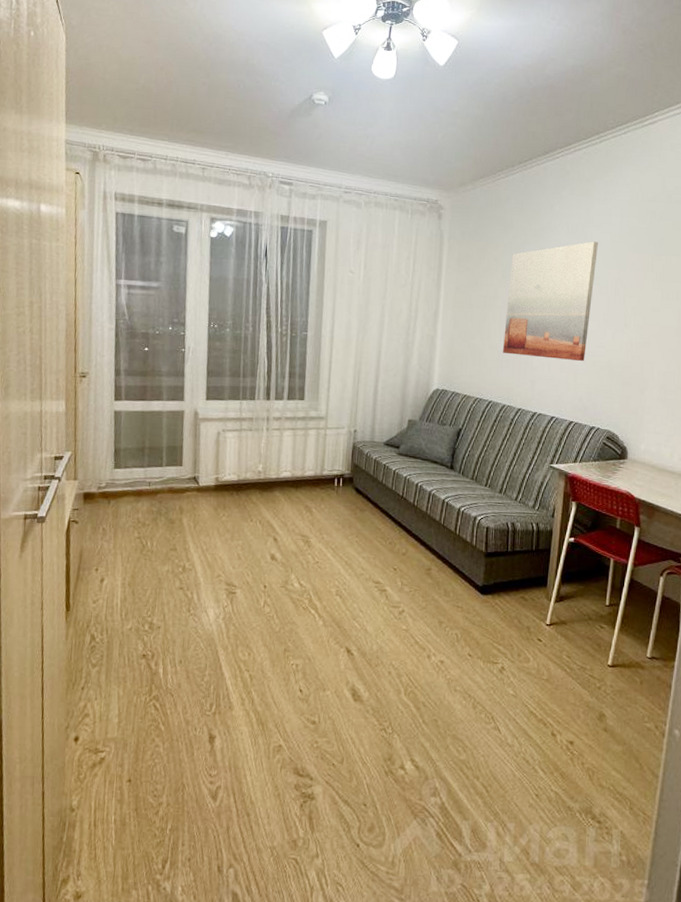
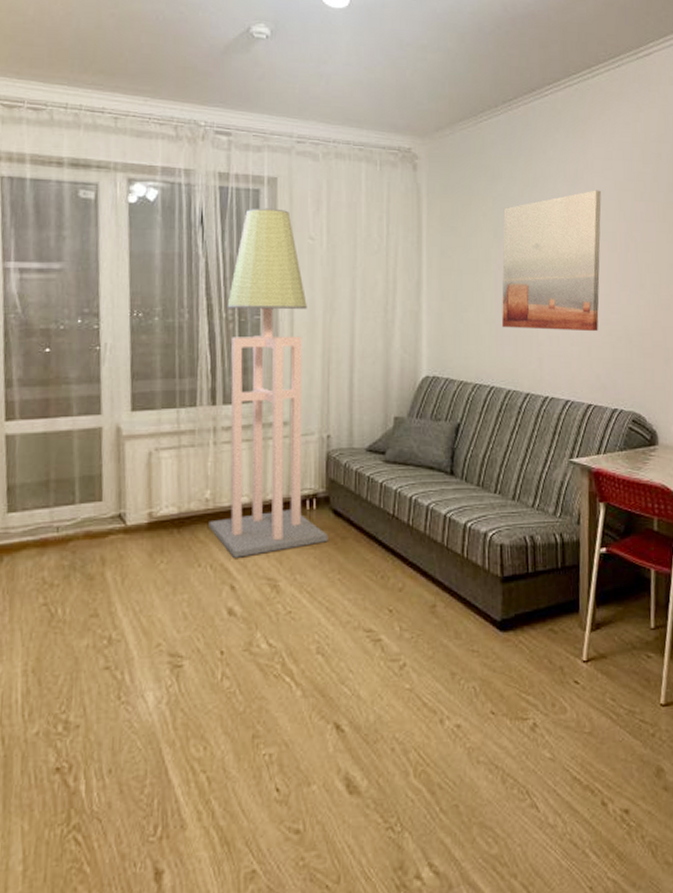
floor lamp: none [260,245,350,518] -> present [208,208,328,558]

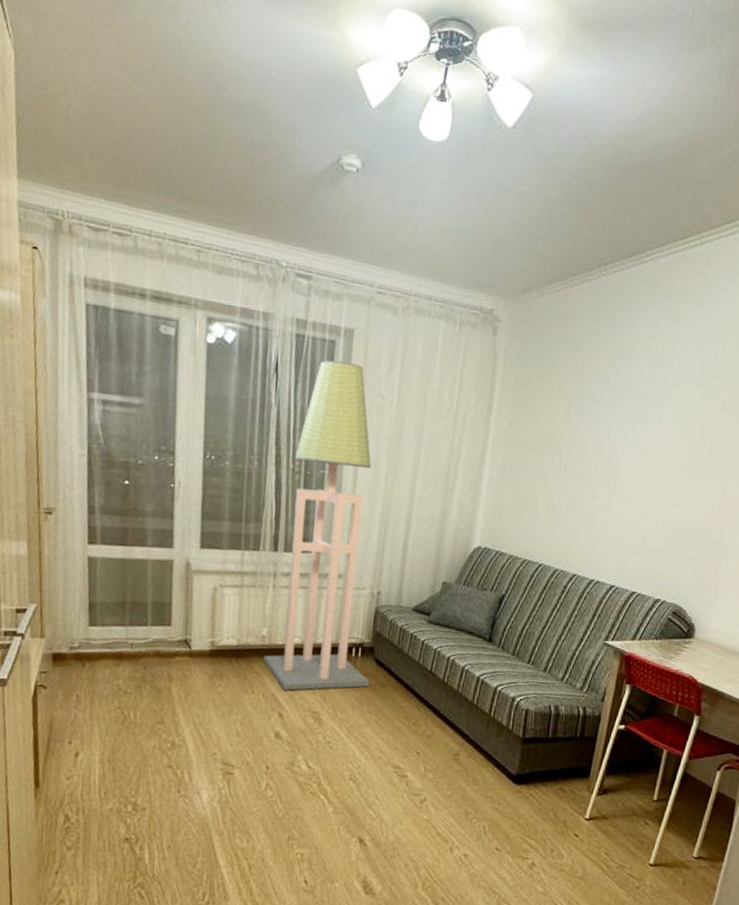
wall art: present [502,190,601,331] -> none [560,373,686,521]

